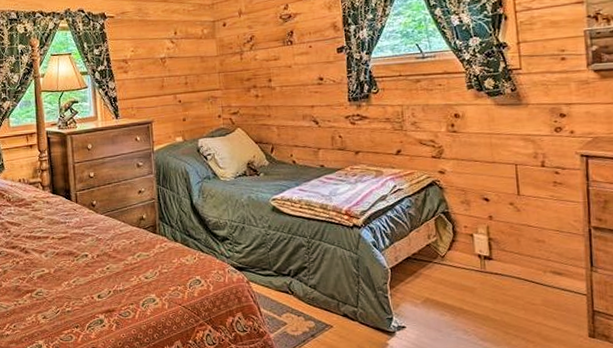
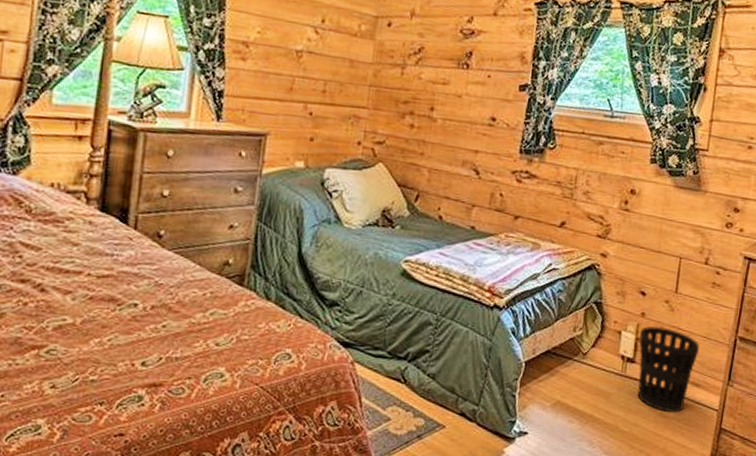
wastebasket: none [491,226,554,300] -> present [637,326,699,412]

